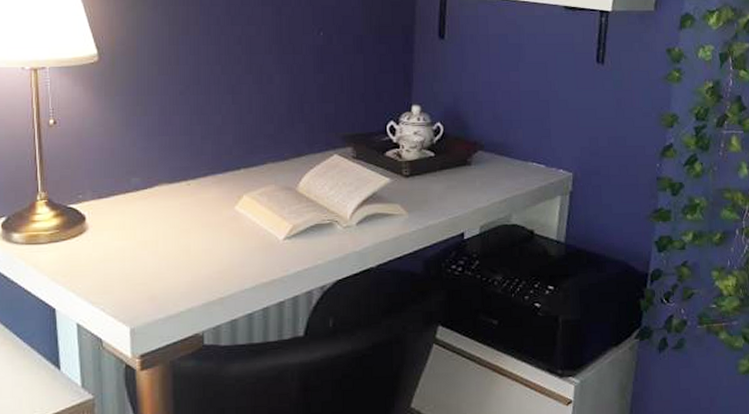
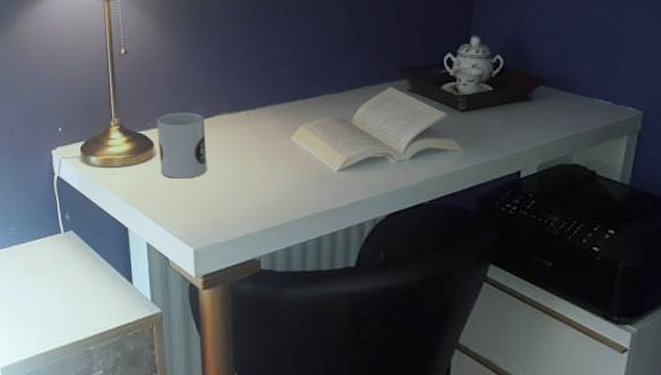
mug: none [89,183,145,254] -> present [156,112,207,179]

